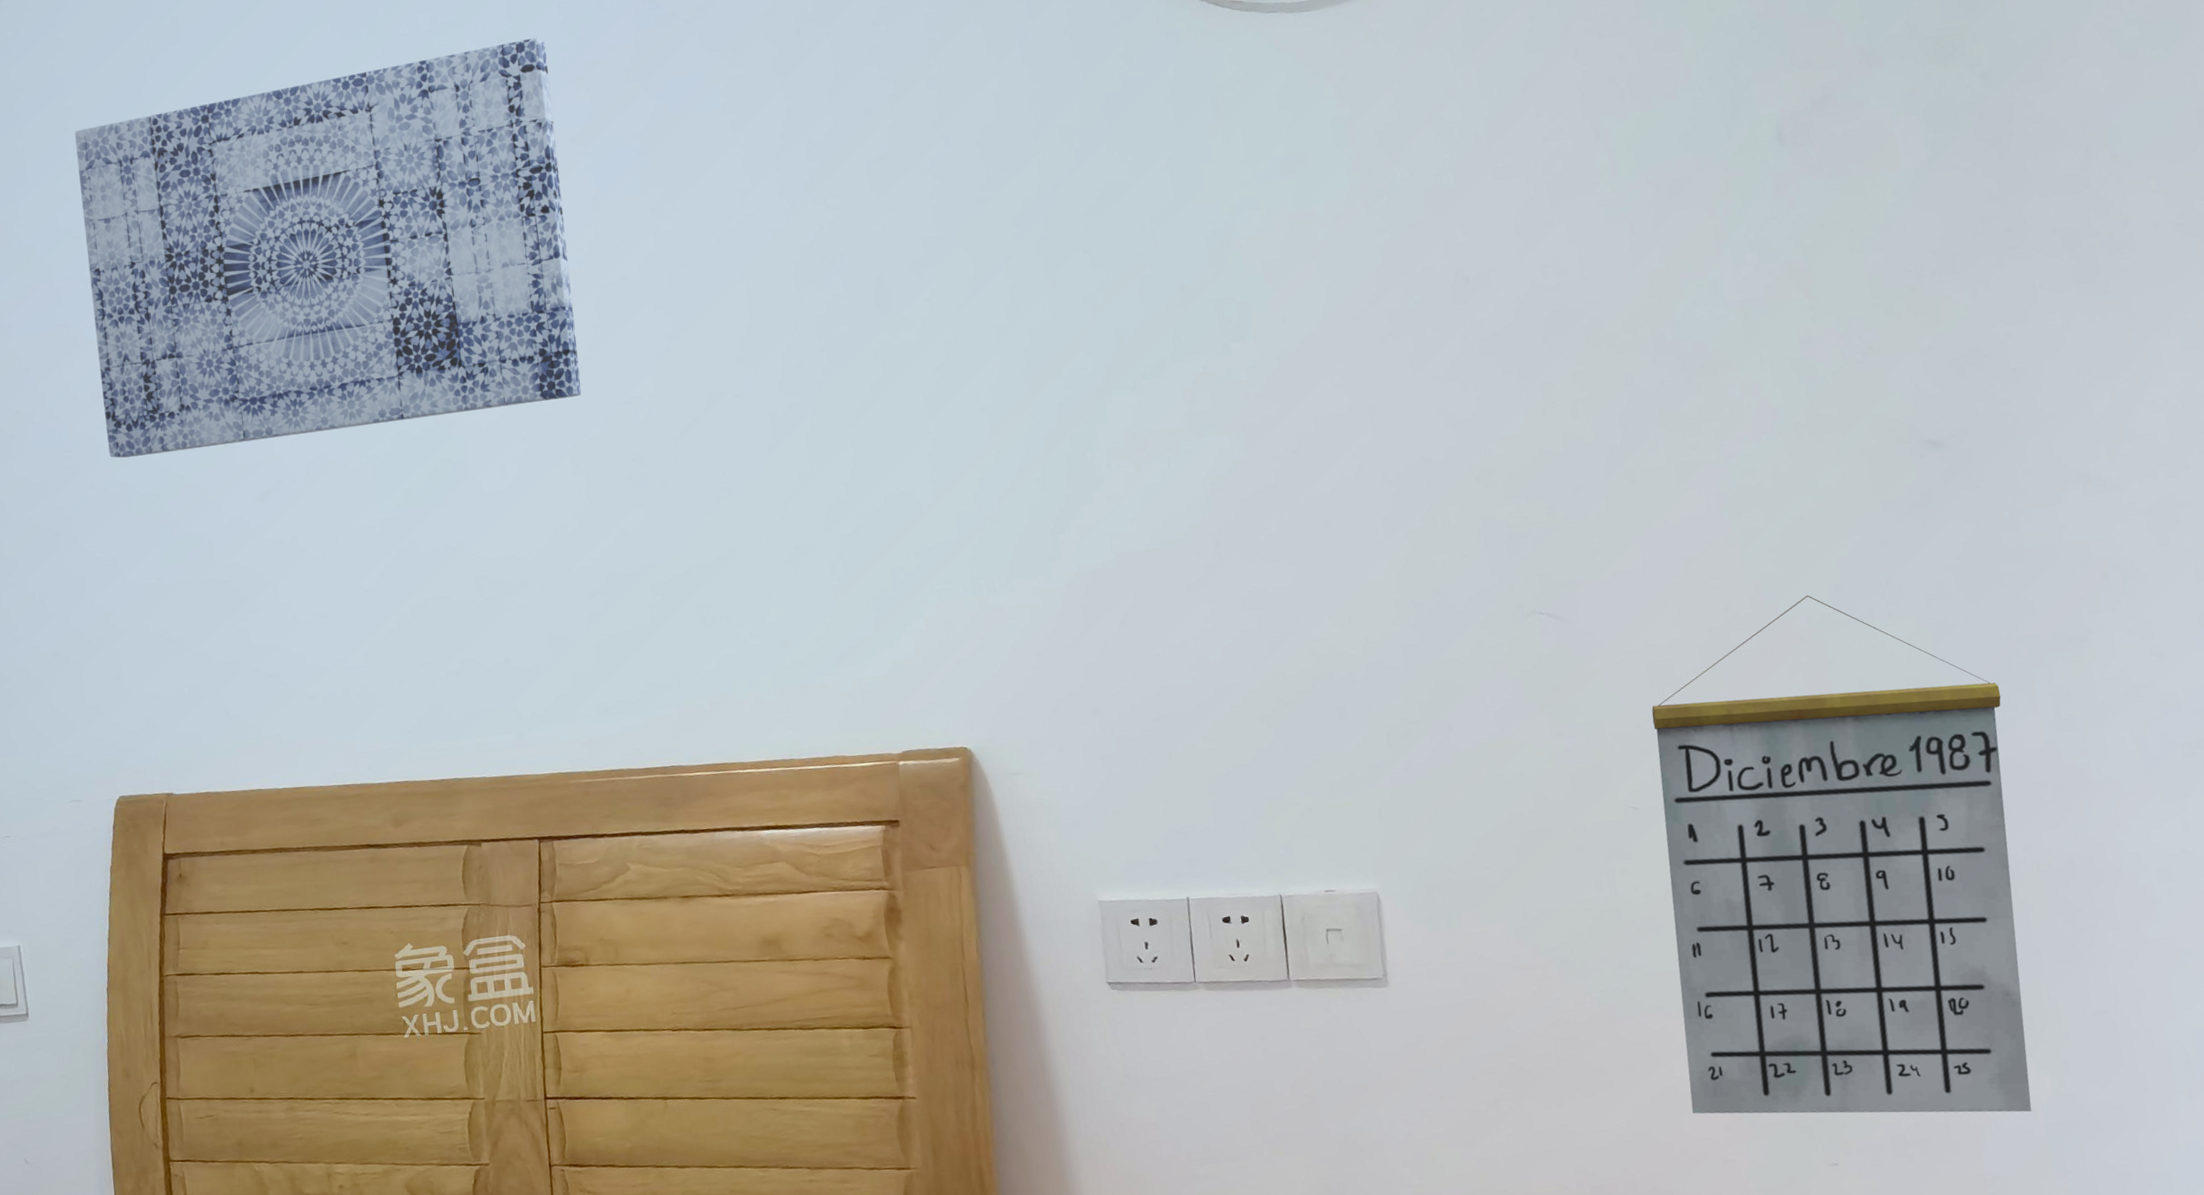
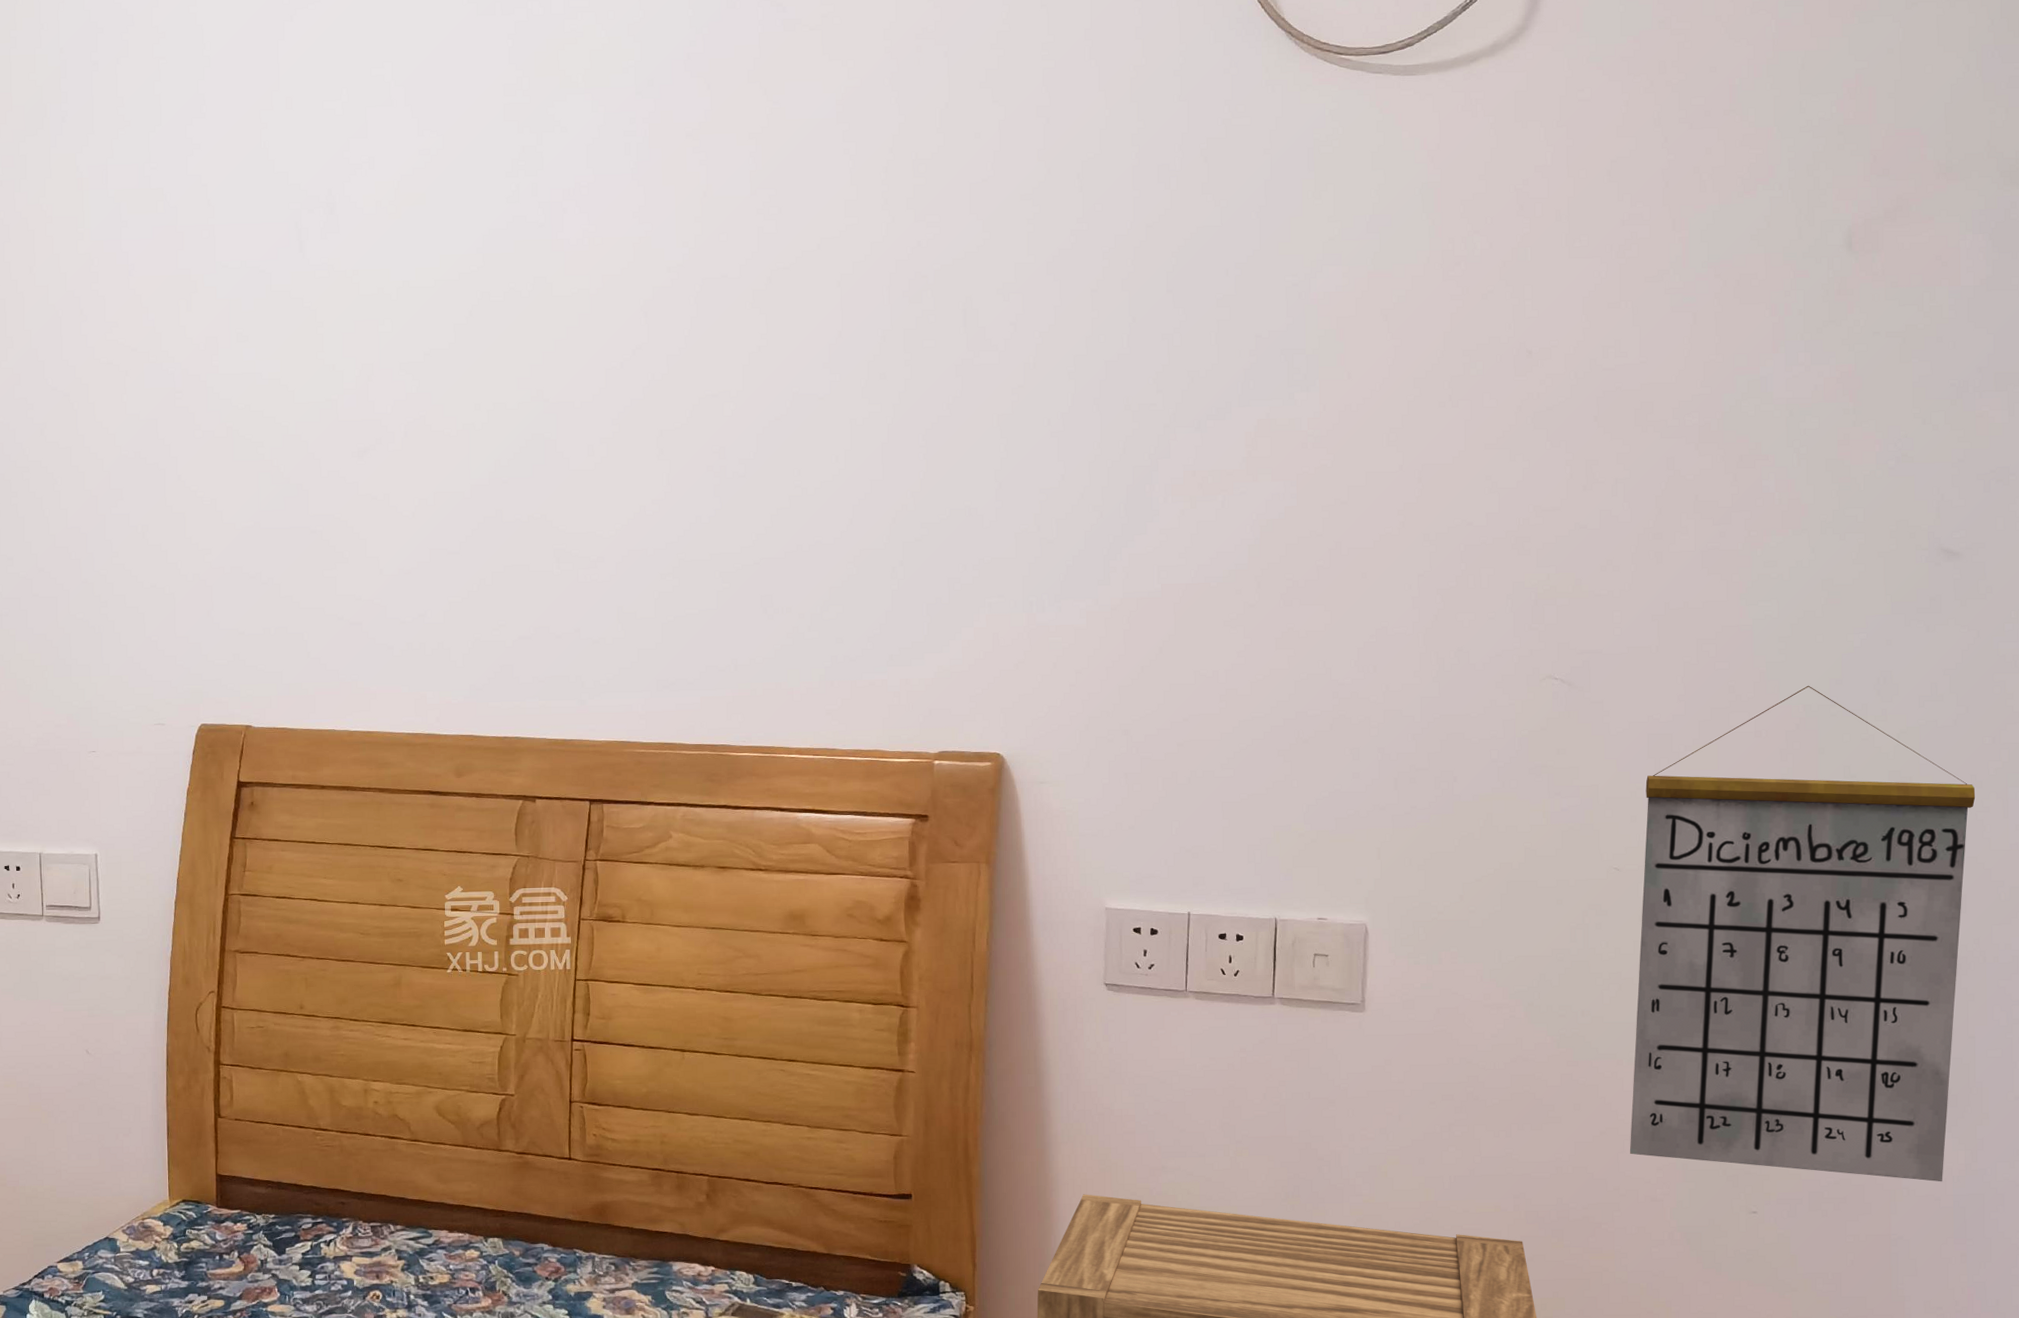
wall art: present [74,37,581,458] -> none [211,30,673,403]

